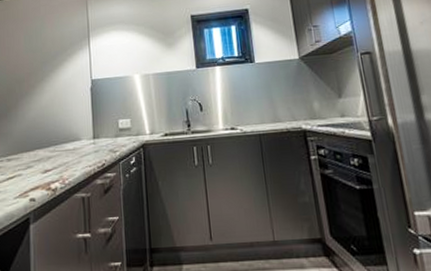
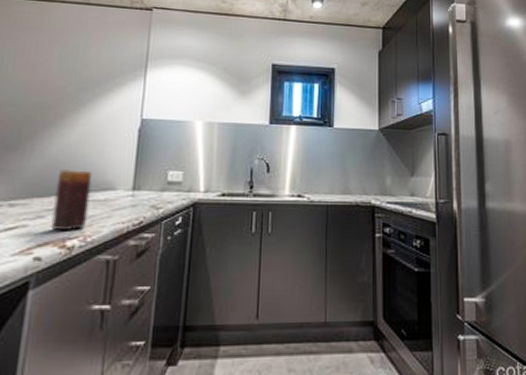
candle: none [37,127,63,177] -> present [51,169,93,232]

